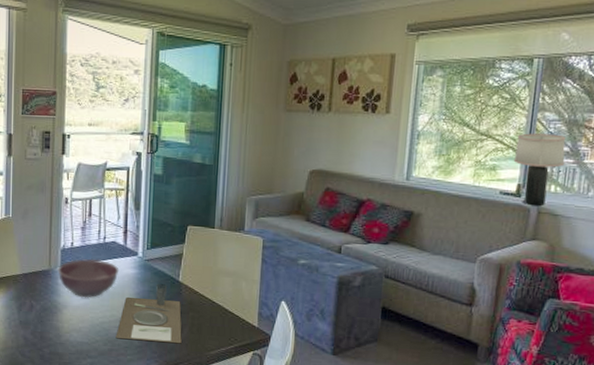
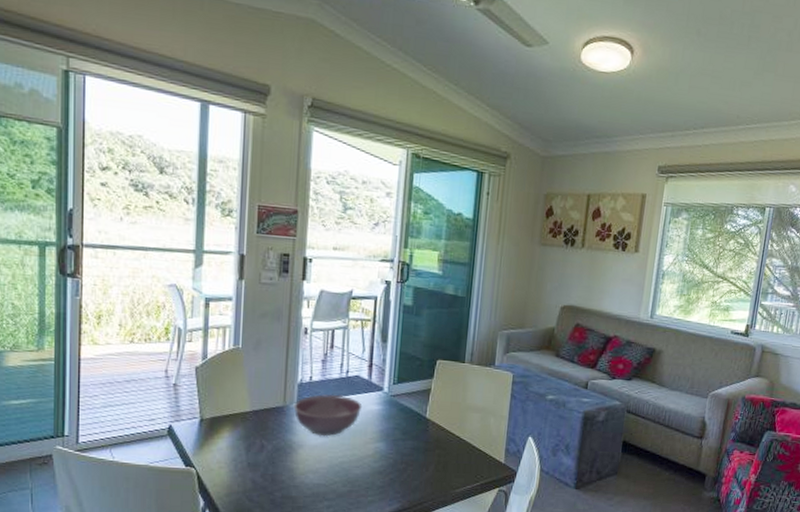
place setting: present [116,283,182,344] -> none [356,419,427,483]
table lamp: present [513,133,567,206] -> none [744,277,789,345]

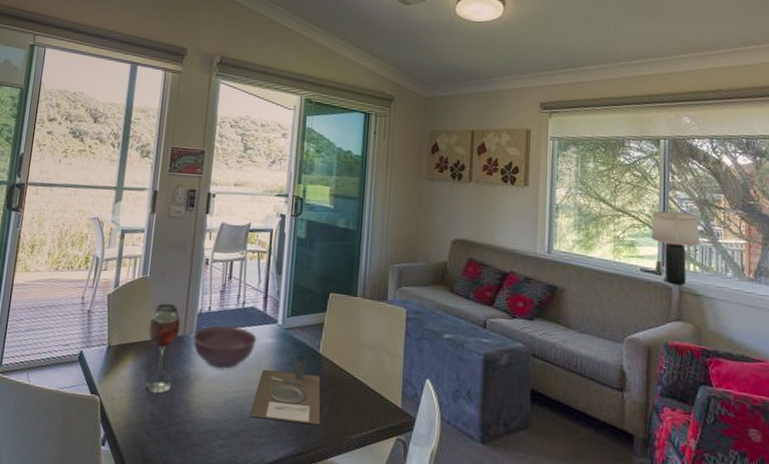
wineglass: none [244,374,280,463] -> present [145,303,181,394]
place setting: none [356,419,427,483] -> present [249,354,321,426]
table lamp: none [744,277,789,345] -> present [650,211,700,285]

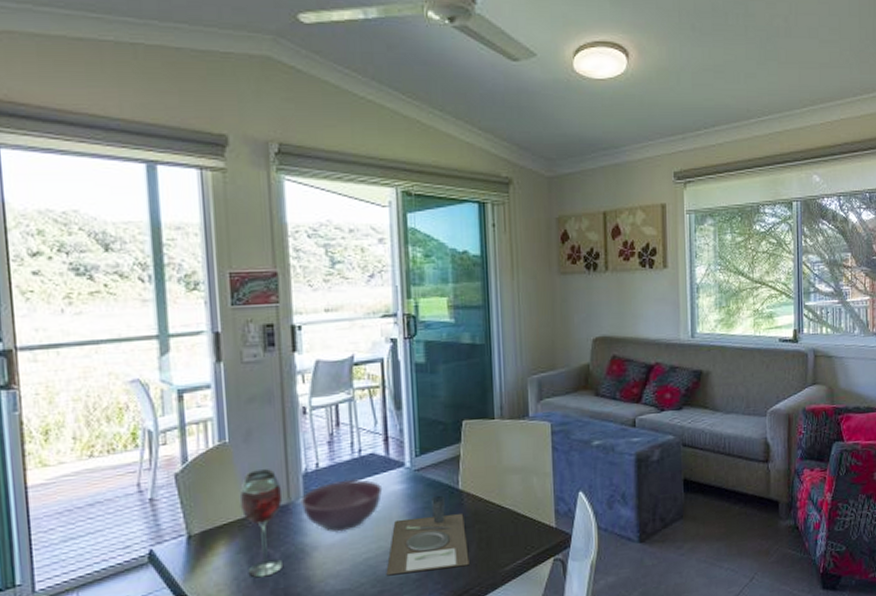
table lamp: present [650,211,700,285] -> none [787,276,831,350]

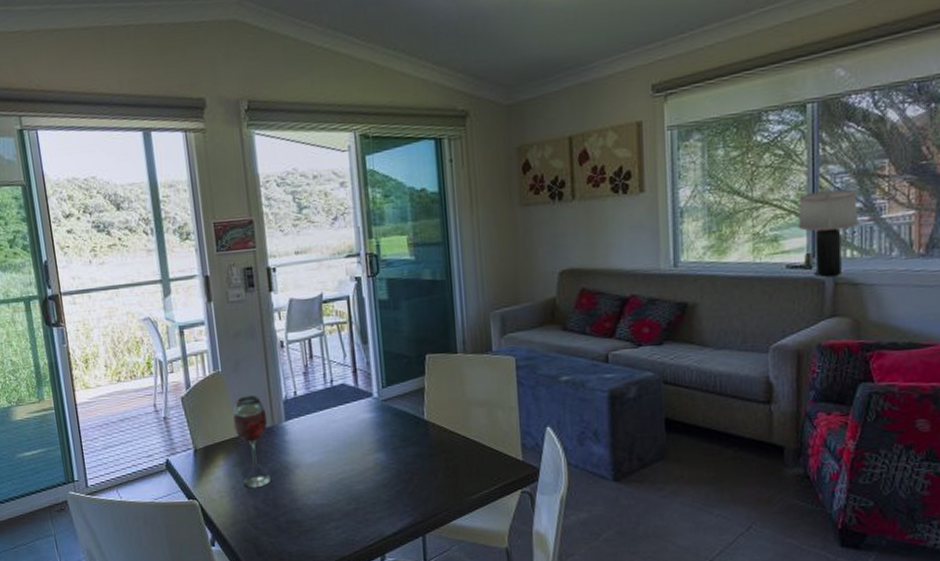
bowl: present [300,478,383,532] -> none [282,406,354,454]
place setting: present [386,495,469,576] -> none [359,424,437,496]
table lamp: none [787,276,831,350] -> present [797,189,859,277]

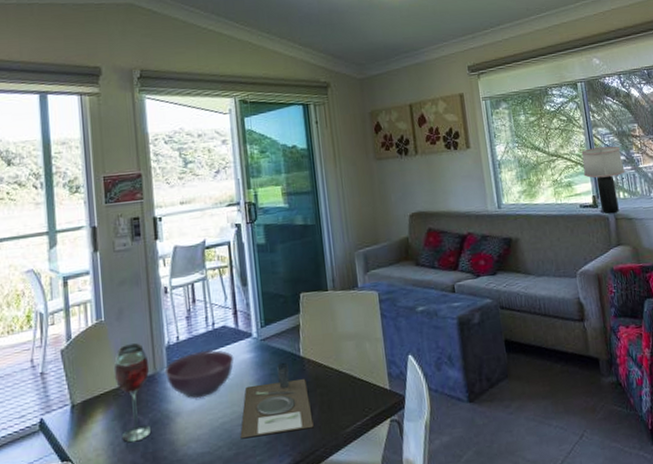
bowl: none [282,406,354,454] -> present [164,349,234,399]
place setting: none [359,424,437,496] -> present [240,362,314,439]

